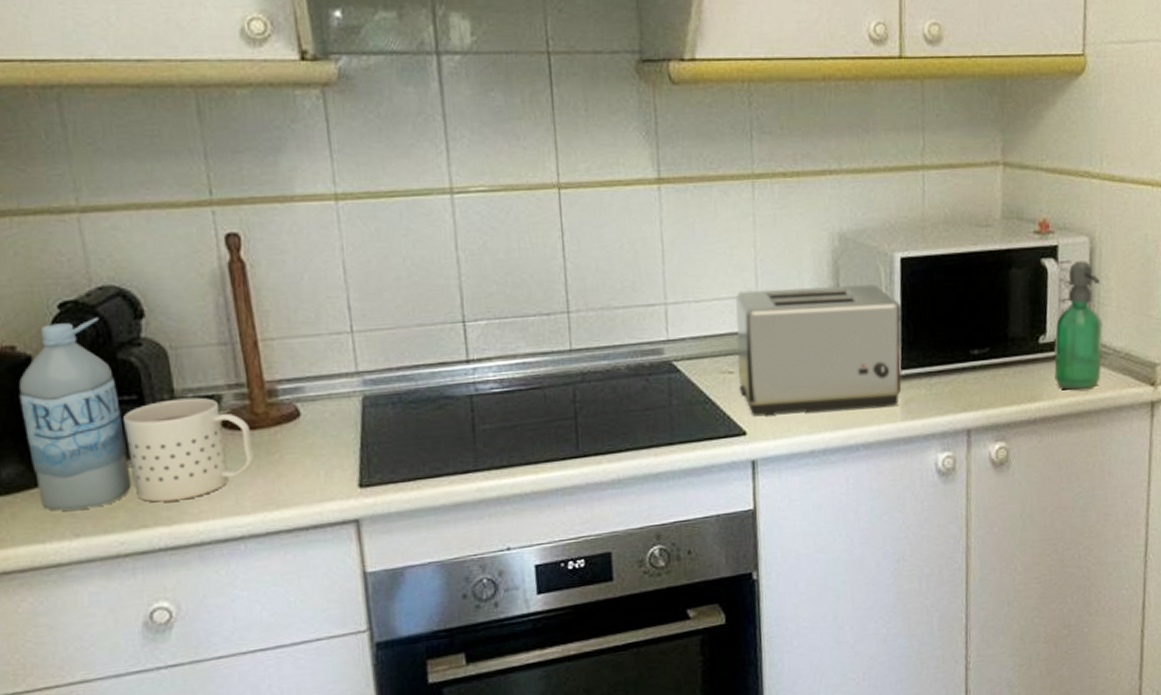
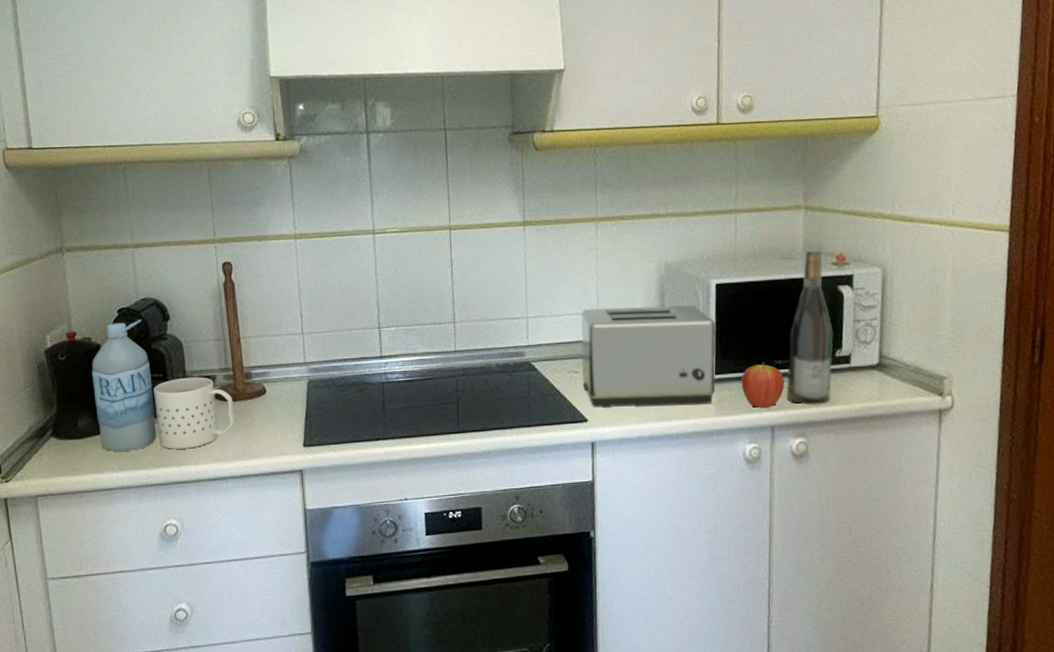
fruit: none [931,353,982,409] -> present [741,362,785,409]
wine bottle: none [984,215,1036,403] -> present [786,250,833,405]
soap dispenser: present [1054,261,1103,392] -> none [849,288,894,399]

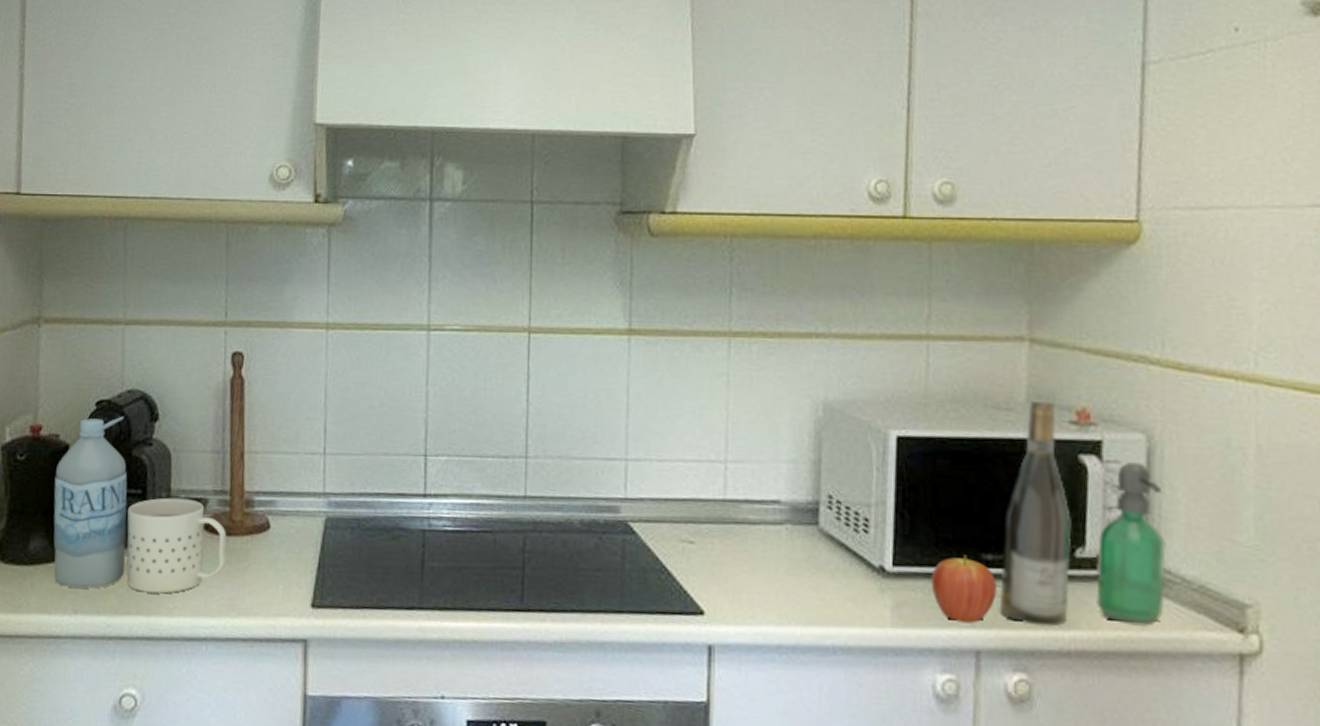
toaster: present [581,305,716,407] -> none [699,454,895,607]
soap dispenser: none [849,288,894,399] -> present [1096,462,1166,627]

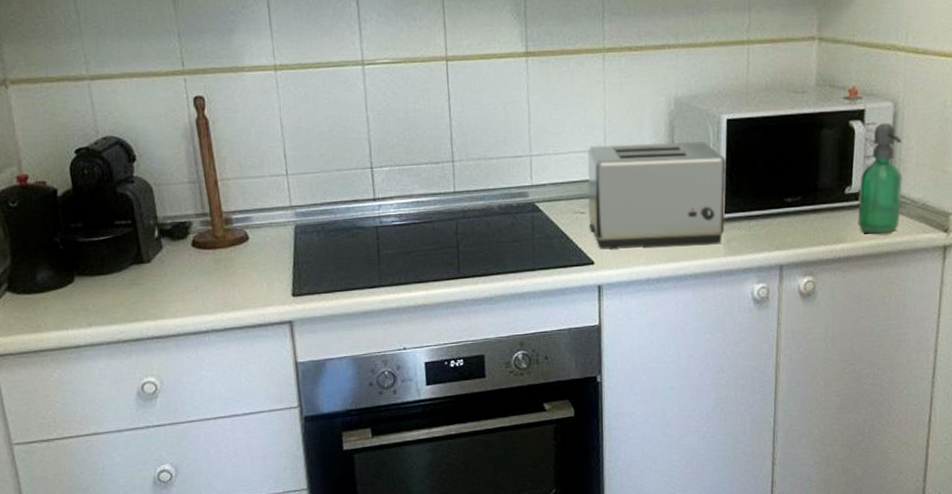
water bottle: present [53,416,128,589] -> none [48,160,128,306]
mug: present [126,497,227,594] -> none [121,223,215,302]
toaster: none [699,454,895,607] -> present [587,141,726,249]
fruit: present [931,555,997,624] -> none [750,200,794,248]
wine bottle: present [999,400,1072,627] -> none [795,83,843,244]

